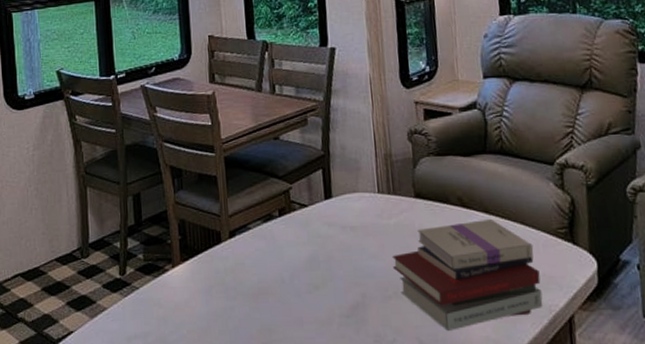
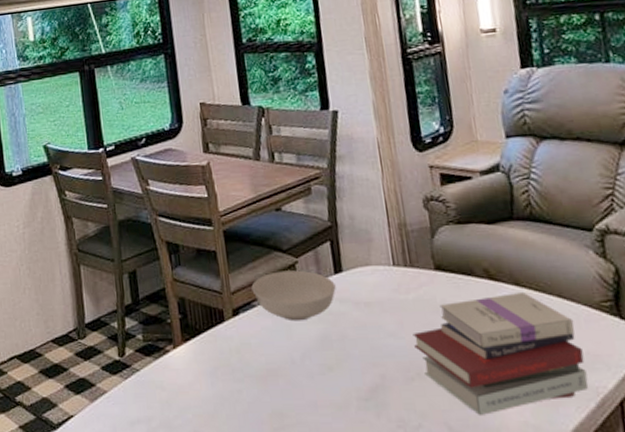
bowl: none [248,195,325,243] -> present [251,270,336,321]

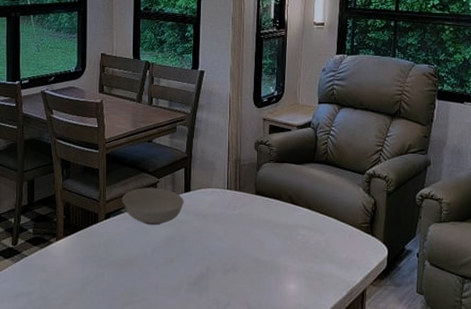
books: present [412,291,589,415] -> none [233,213,344,298]

